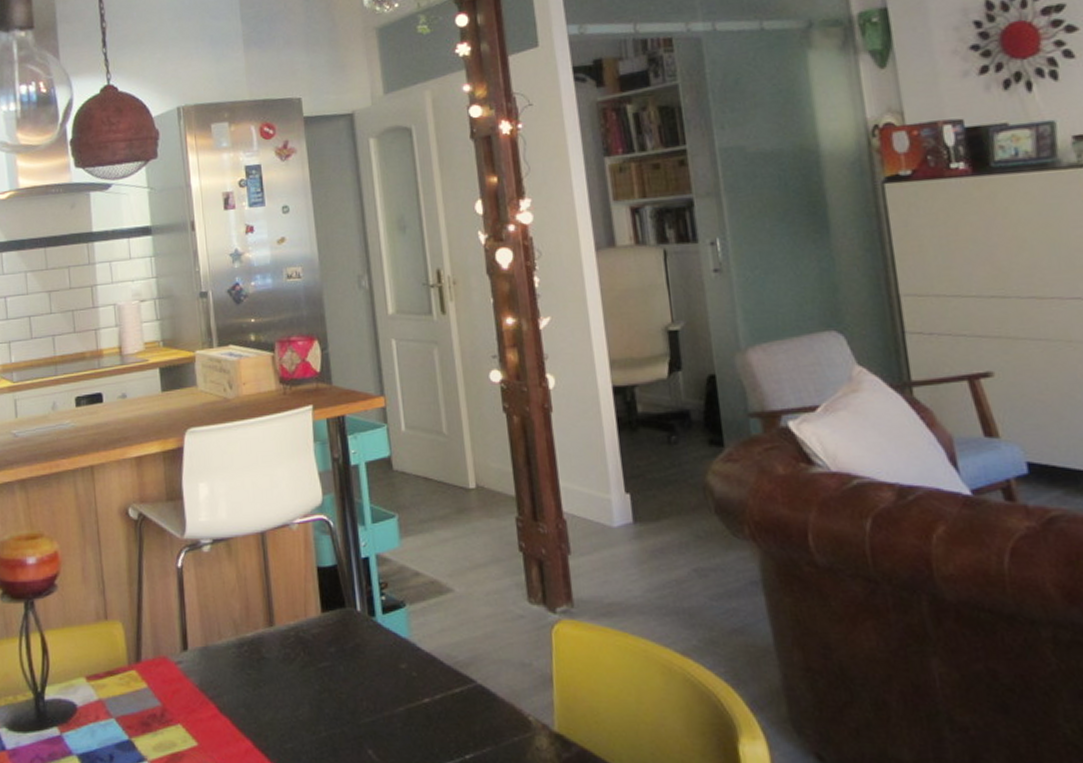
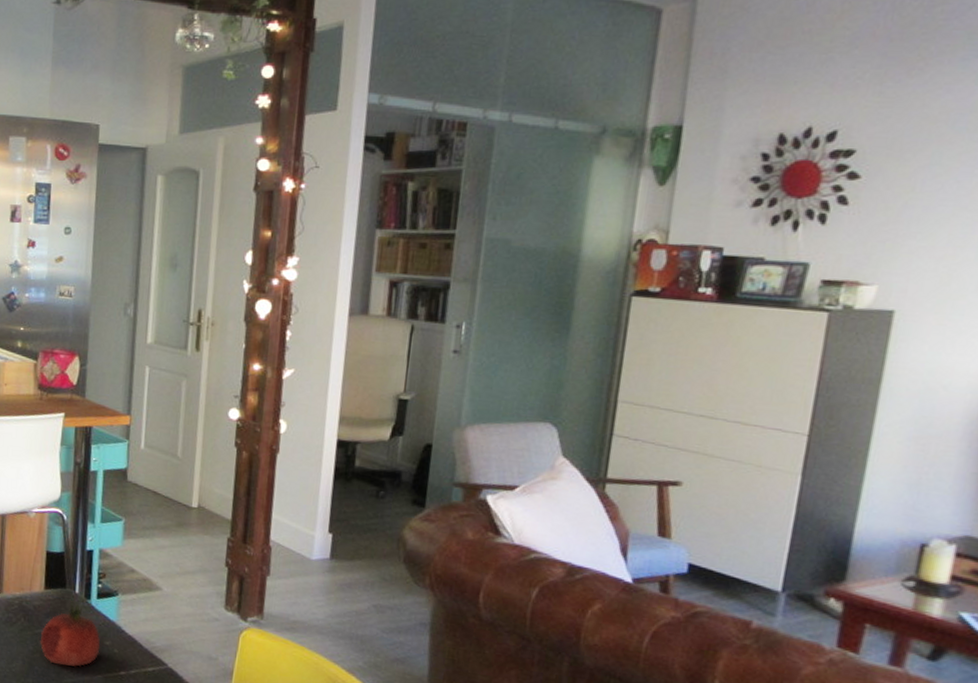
fruit: none [325,624,397,703] -> present [39,603,101,667]

